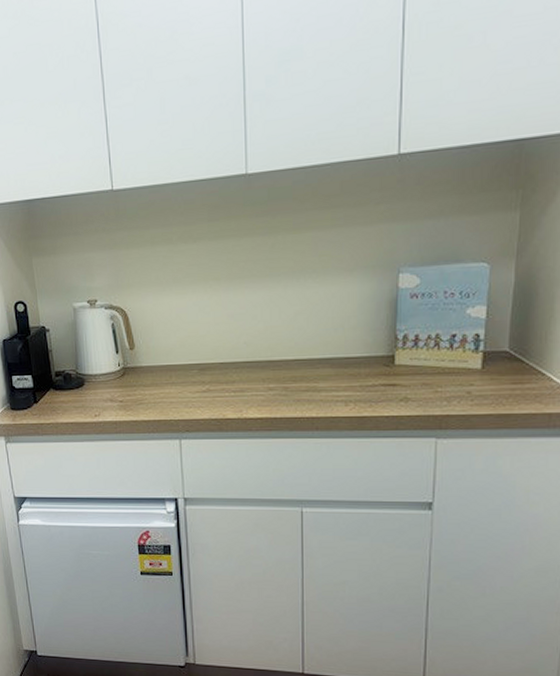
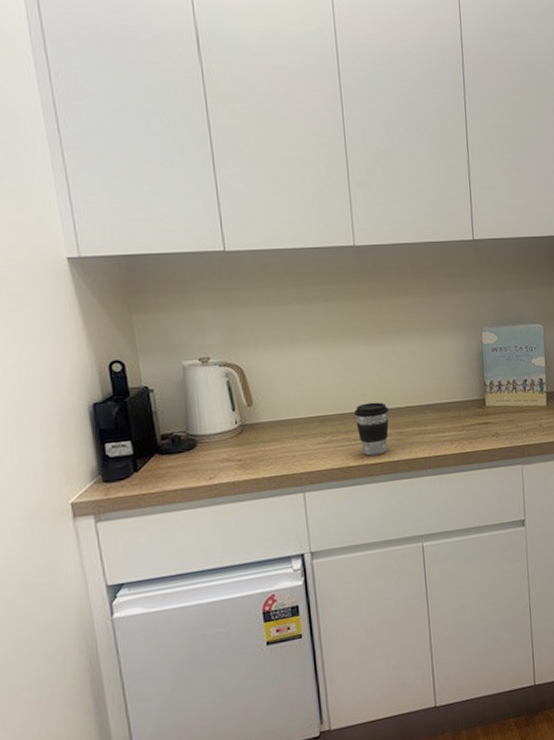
coffee cup: none [235,352,274,410] -> present [353,402,389,456]

